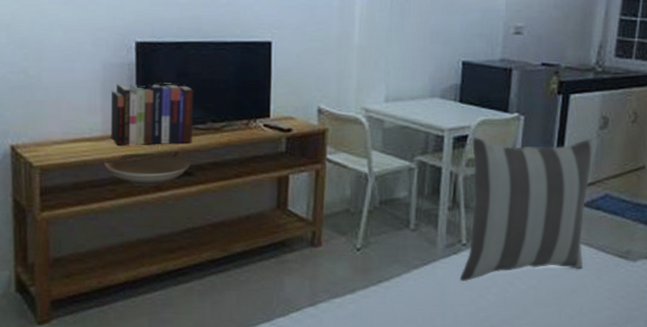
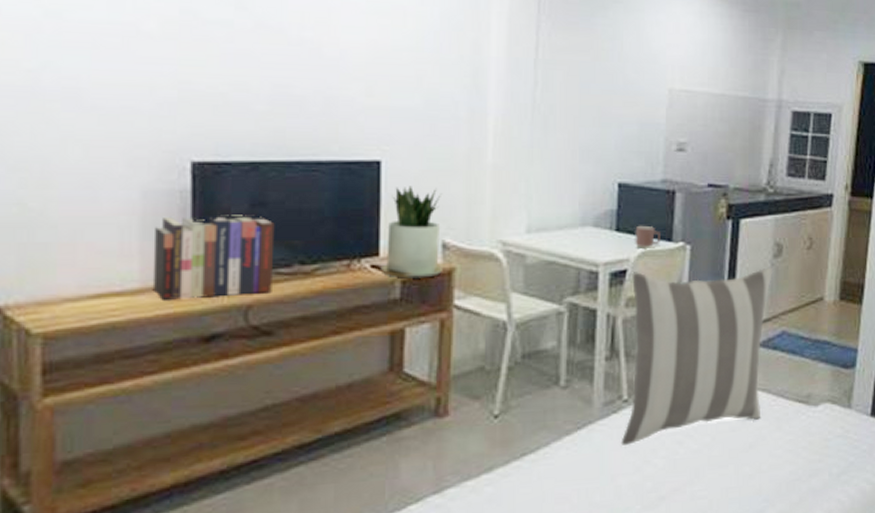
decorative bowl: present [104,153,191,187] -> none [142,308,270,354]
planter: none [270,62,319,136] -> present [380,185,444,279]
mug: none [475,97,499,119] -> present [635,225,662,250]

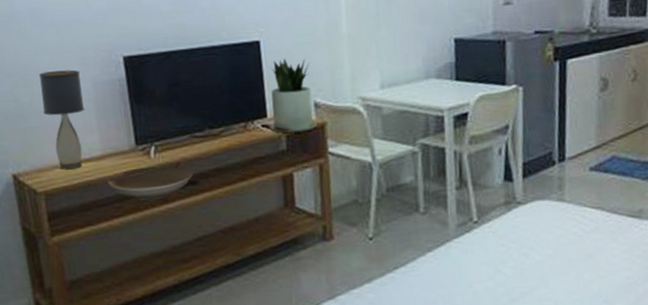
table lamp: none [60,171,126,305] -> present [39,69,85,170]
decorative bowl: none [142,308,270,354] -> present [107,166,194,201]
books: present [152,215,275,300] -> none [105,94,193,163]
pillow: present [621,267,774,445] -> none [473,100,601,258]
mug: present [635,225,662,250] -> none [472,73,497,94]

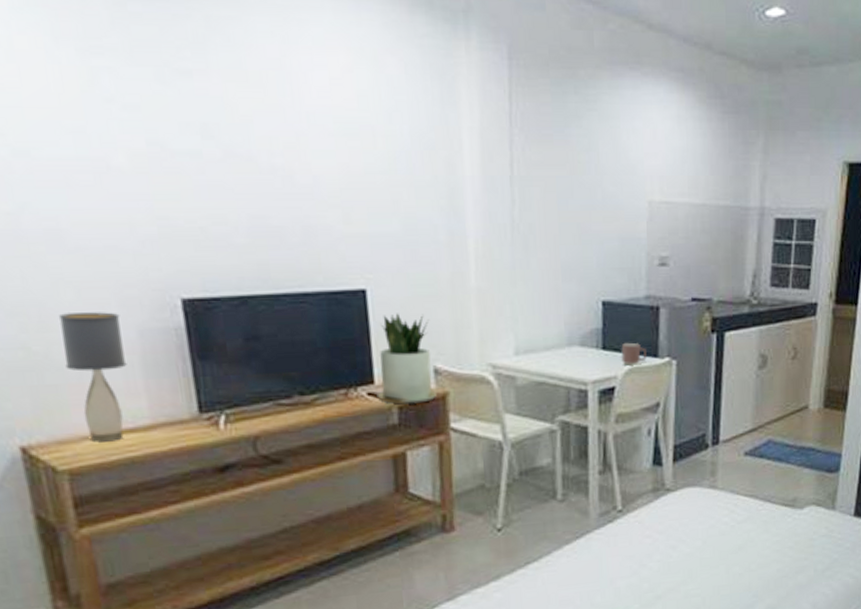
decorative bowl: present [107,166,194,201] -> none [159,440,278,483]
mug: none [472,73,497,94] -> present [621,342,648,367]

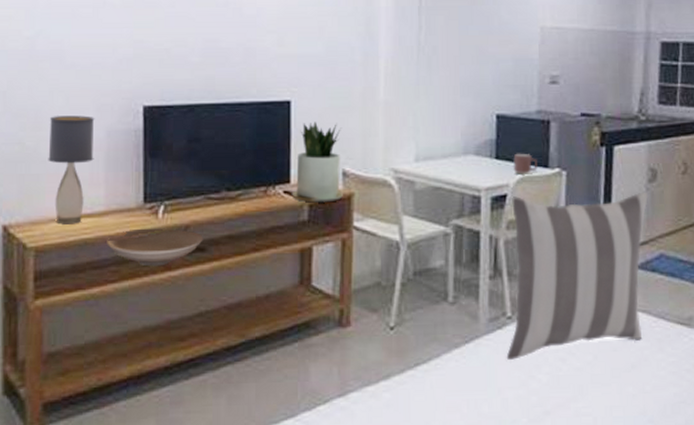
decorative bowl: none [159,440,278,483] -> present [107,228,203,267]
pillow: none [617,378,759,552] -> present [506,192,649,360]

